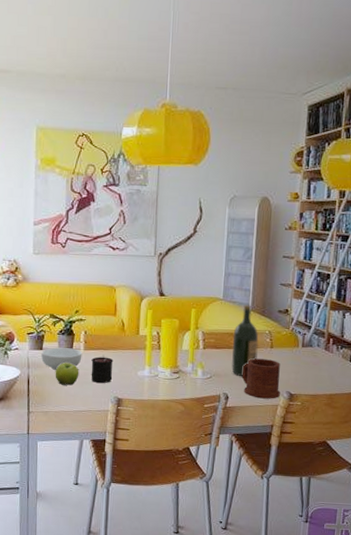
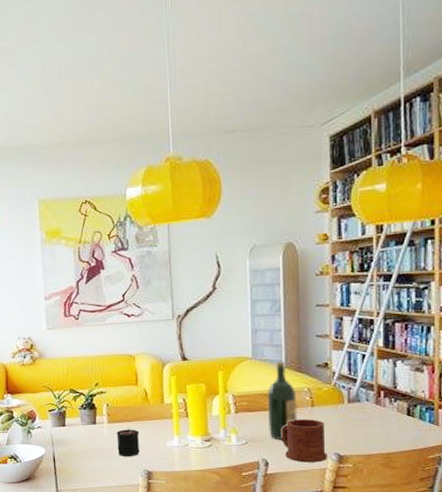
cereal bowl: present [41,347,82,371] -> none [65,422,107,447]
fruit: present [55,362,79,386] -> none [80,438,105,461]

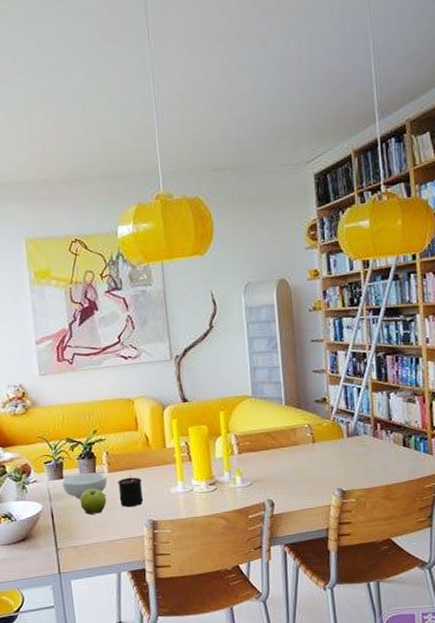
cereal bowl: none [65,422,107,447] -> present [62,472,107,500]
fruit: none [80,438,105,461] -> present [80,489,107,515]
wine bottle: present [267,361,297,441] -> none [269,398,300,479]
mug: present [281,419,327,463] -> none [284,455,331,501]

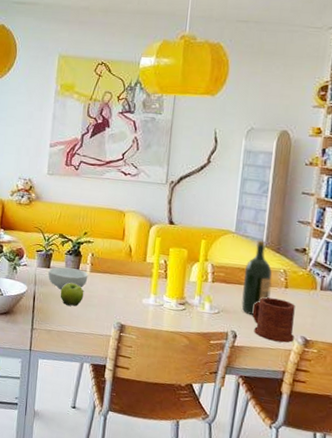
candle: present [118,475,143,507] -> none [95,278,119,308]
wine bottle: none [269,398,300,479] -> present [241,240,272,316]
mug: none [284,455,331,501] -> present [252,297,295,343]

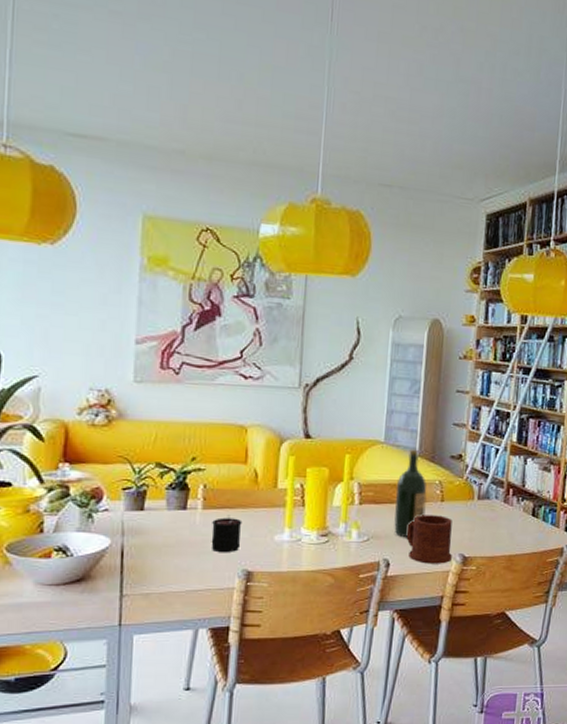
cereal bowl: present [48,267,88,291] -> none [142,507,200,539]
fruit: present [60,283,84,307] -> none [160,527,195,557]
candle: none [95,278,119,308] -> present [211,515,243,552]

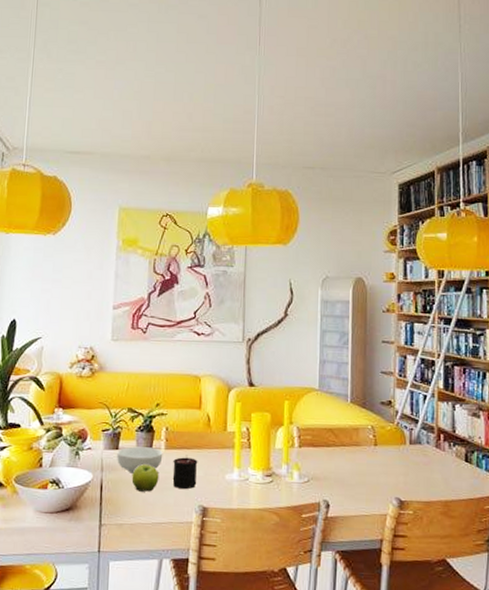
cereal bowl: none [142,507,200,539] -> present [117,446,163,475]
fruit: none [160,527,195,557] -> present [131,464,159,492]
wine bottle: present [394,449,427,538] -> none [331,396,361,481]
mug: present [406,515,452,564] -> none [343,458,388,507]

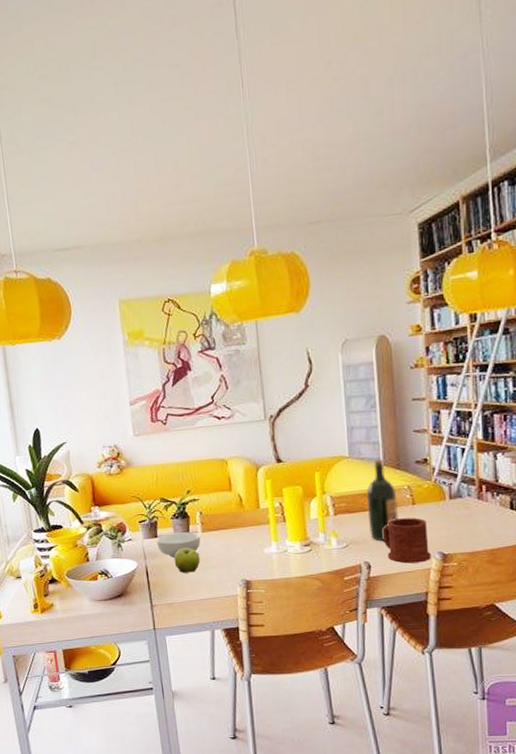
candle: present [172,455,198,489] -> none [211,535,236,566]
wine bottle: none [331,396,361,481] -> present [366,459,398,542]
mug: none [343,458,388,507] -> present [382,517,431,564]

